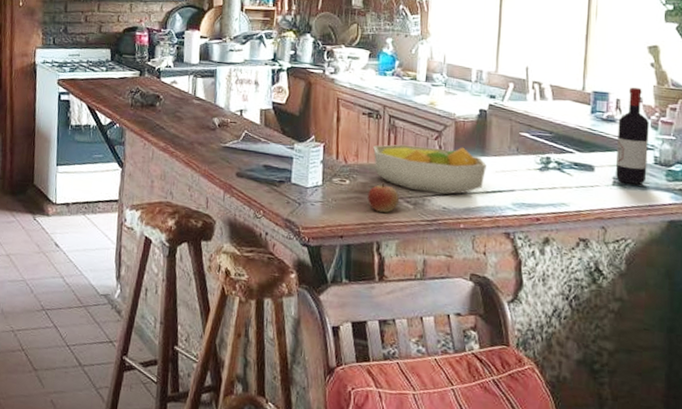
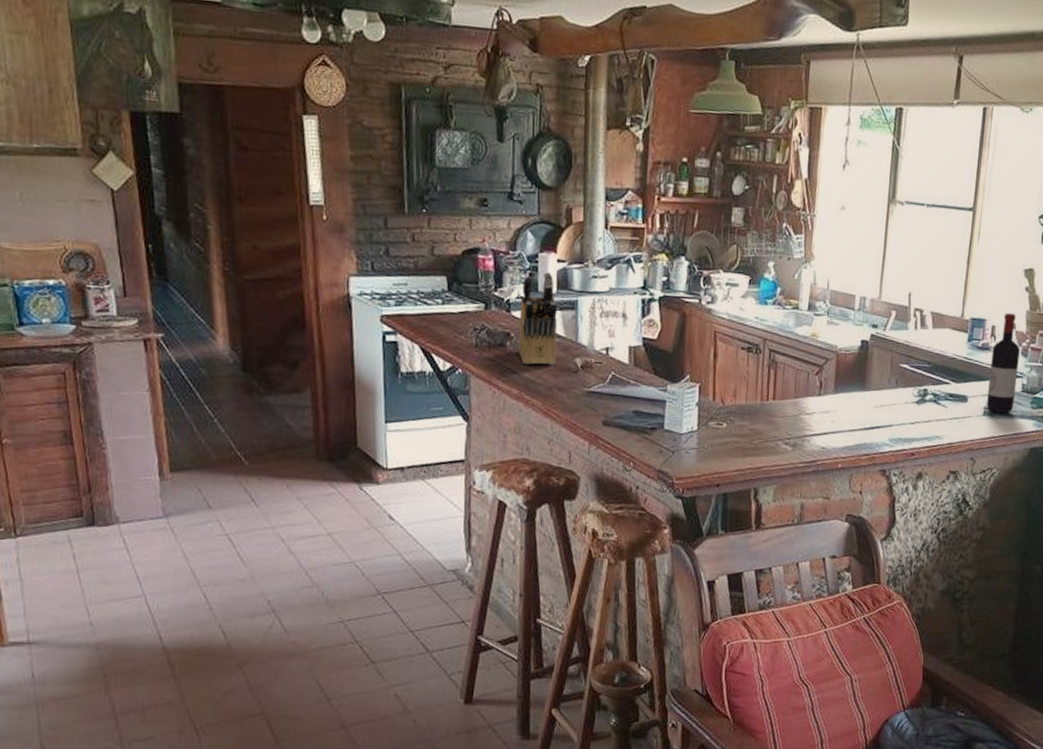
knife block: none [166,46,200,123] -> present [518,272,558,366]
apple: present [367,182,399,213] -> none [745,423,778,456]
fruit bowl: present [373,144,487,194] -> none [752,381,866,433]

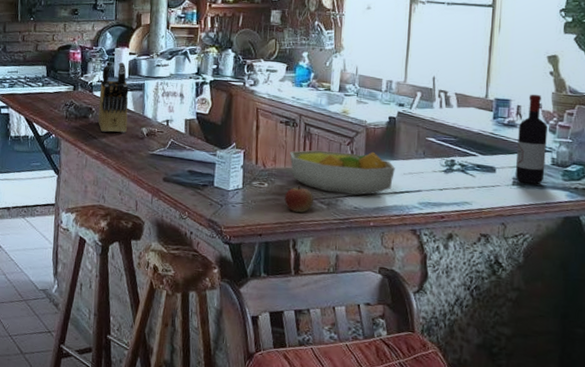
apple: none [745,423,778,456] -> present [284,185,313,213]
fruit bowl: none [752,381,866,433] -> present [290,150,395,195]

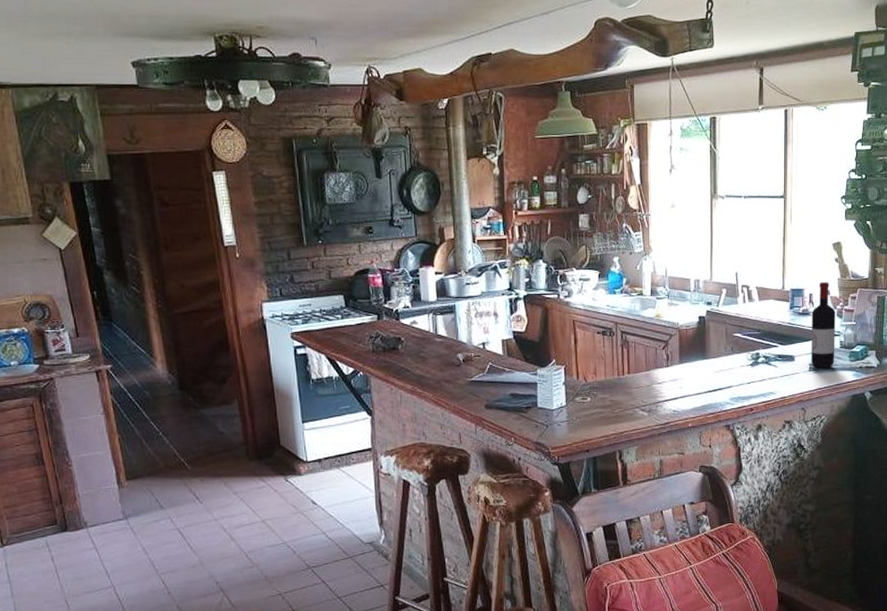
knife block: present [98,62,129,133] -> none [407,284,441,364]
apple: present [284,185,313,213] -> none [607,395,635,423]
fruit bowl: present [290,150,395,195] -> none [609,353,707,399]

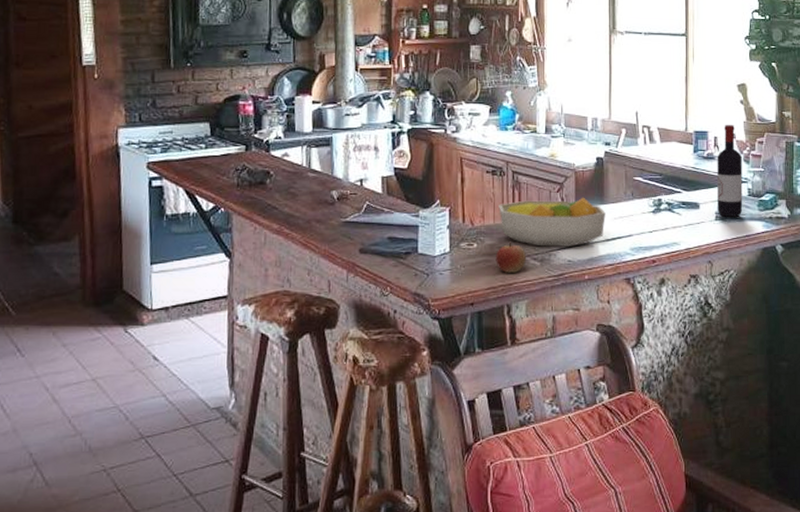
apple: none [607,395,635,423] -> present [495,241,526,273]
fruit bowl: none [609,353,707,399] -> present [499,197,606,247]

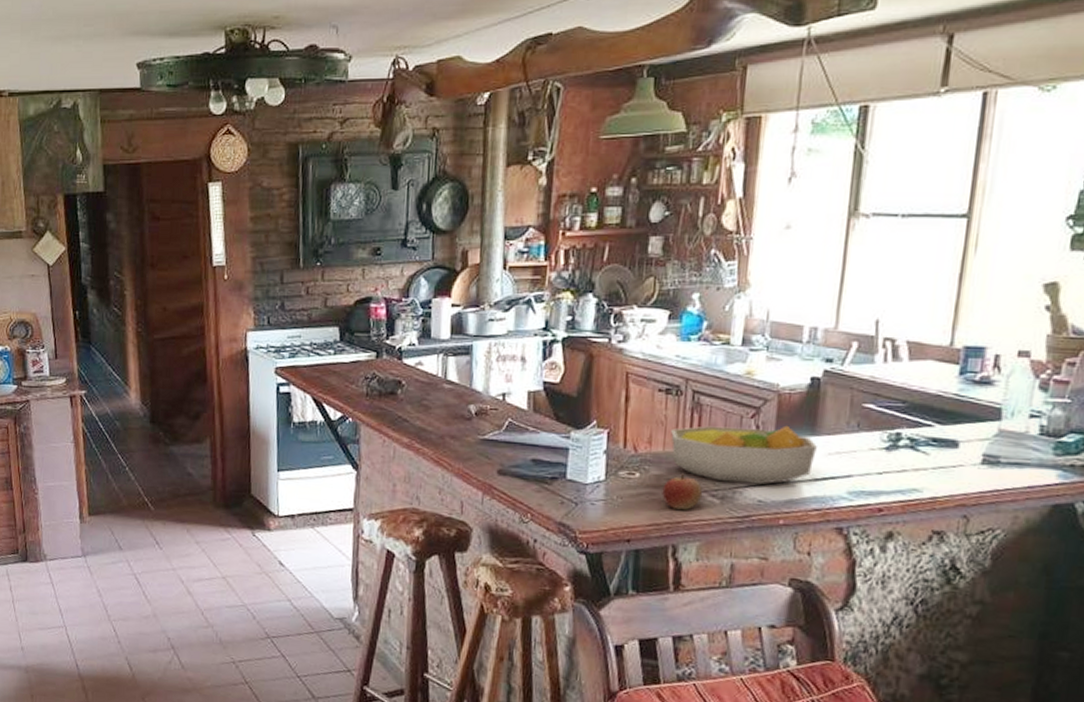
wine bottle: present [717,125,743,217] -> none [987,339,1037,462]

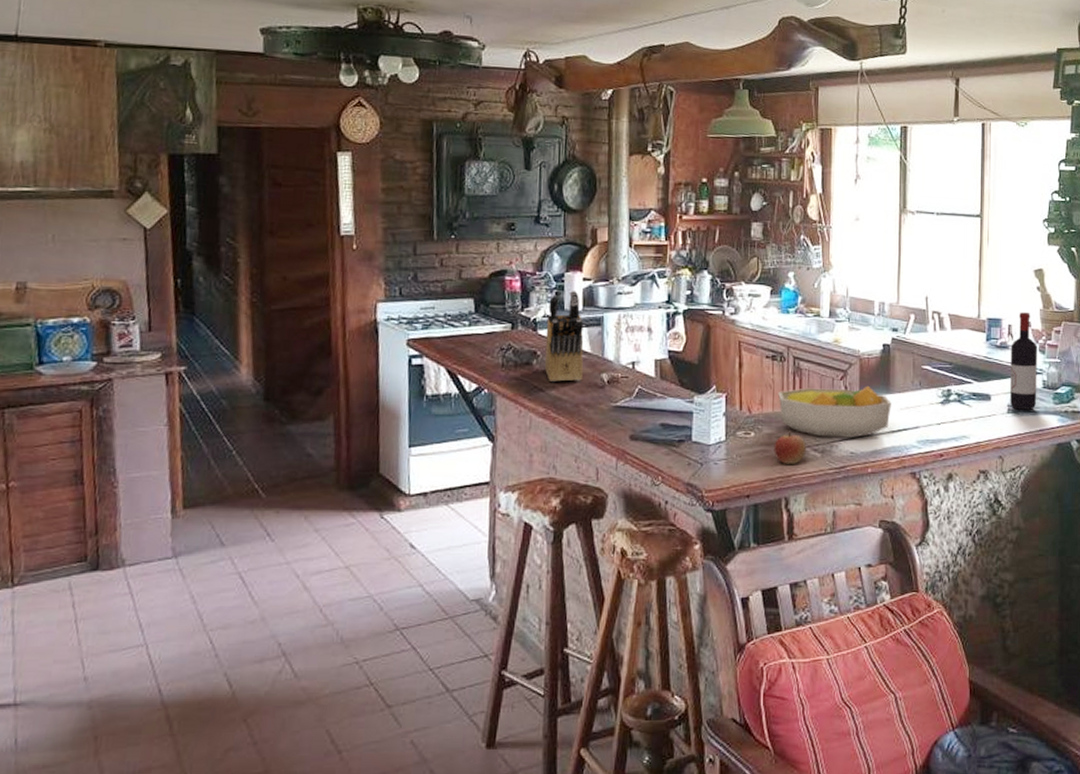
knife block: none [409,318,451,413] -> present [544,291,584,383]
wine bottle: none [987,339,1037,462] -> present [1010,312,1037,410]

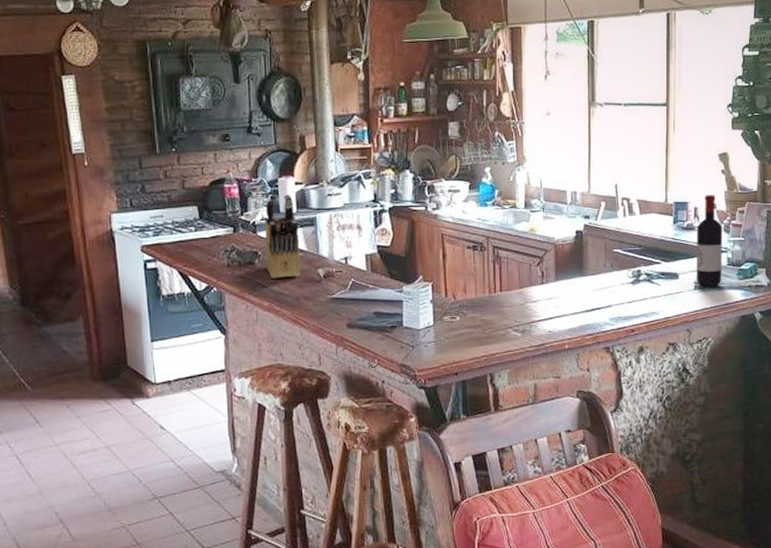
apple: present [774,431,806,464] -> none [478,314,507,344]
fruit bowl: present [778,385,891,438] -> none [480,270,585,319]

